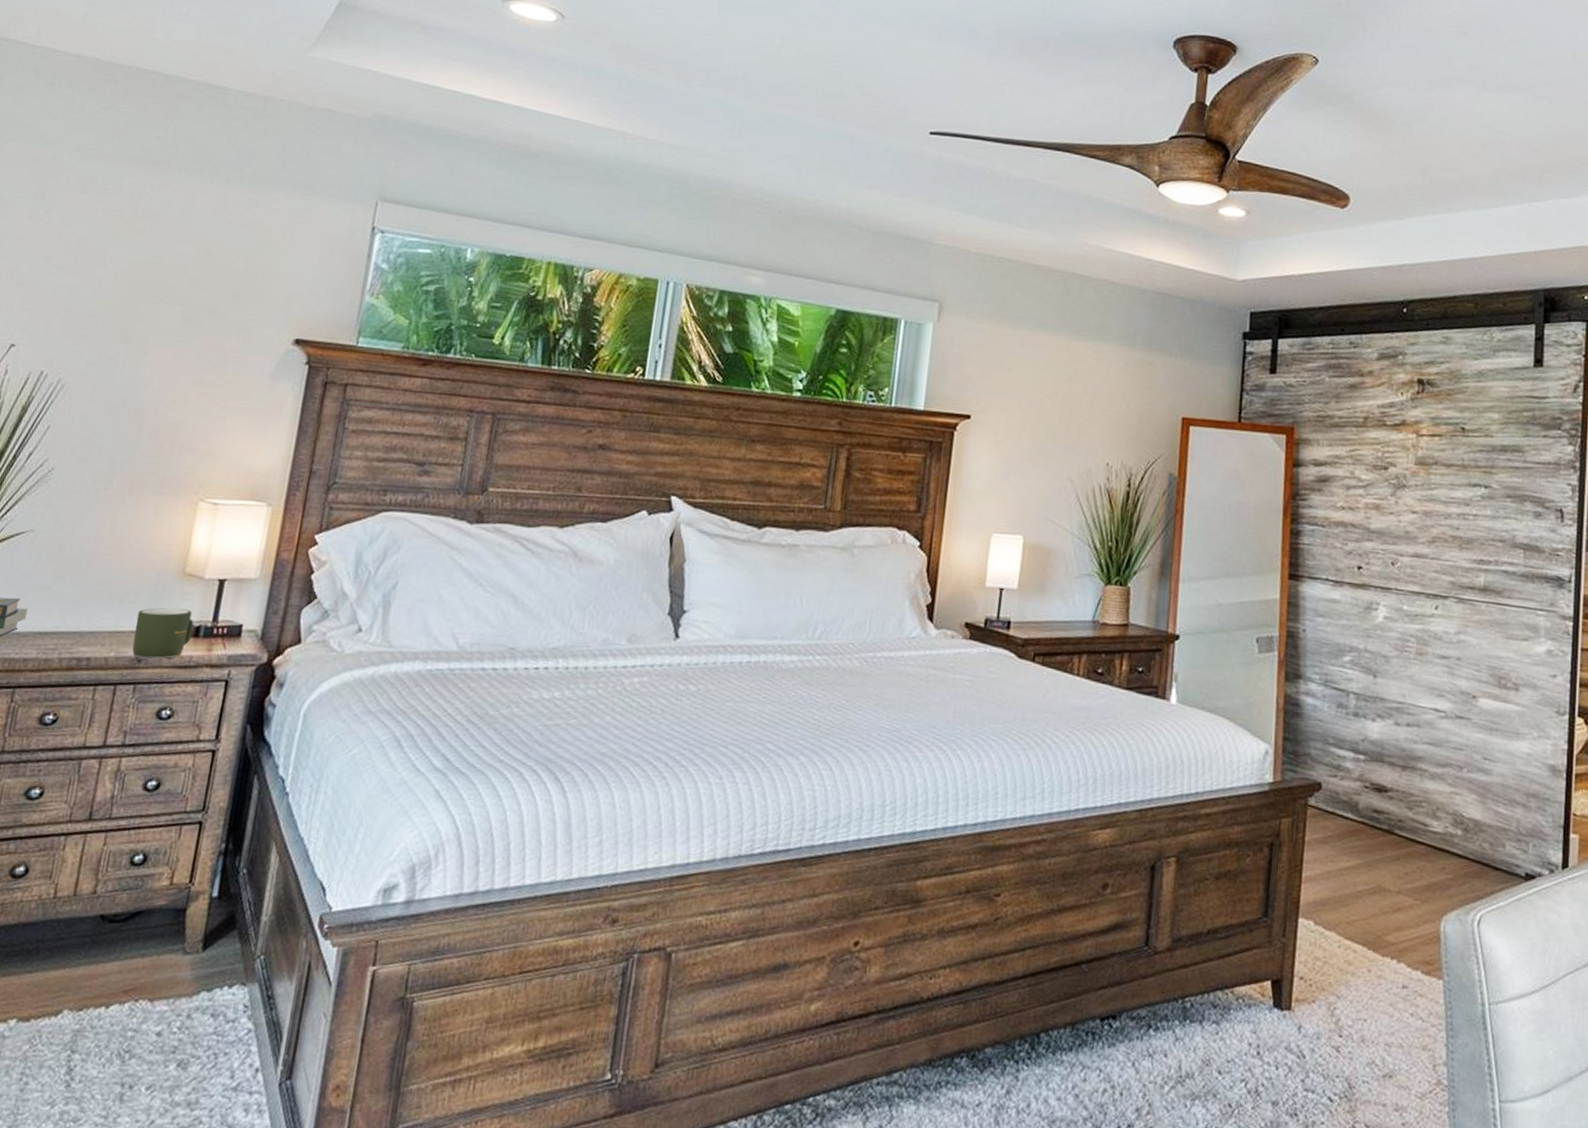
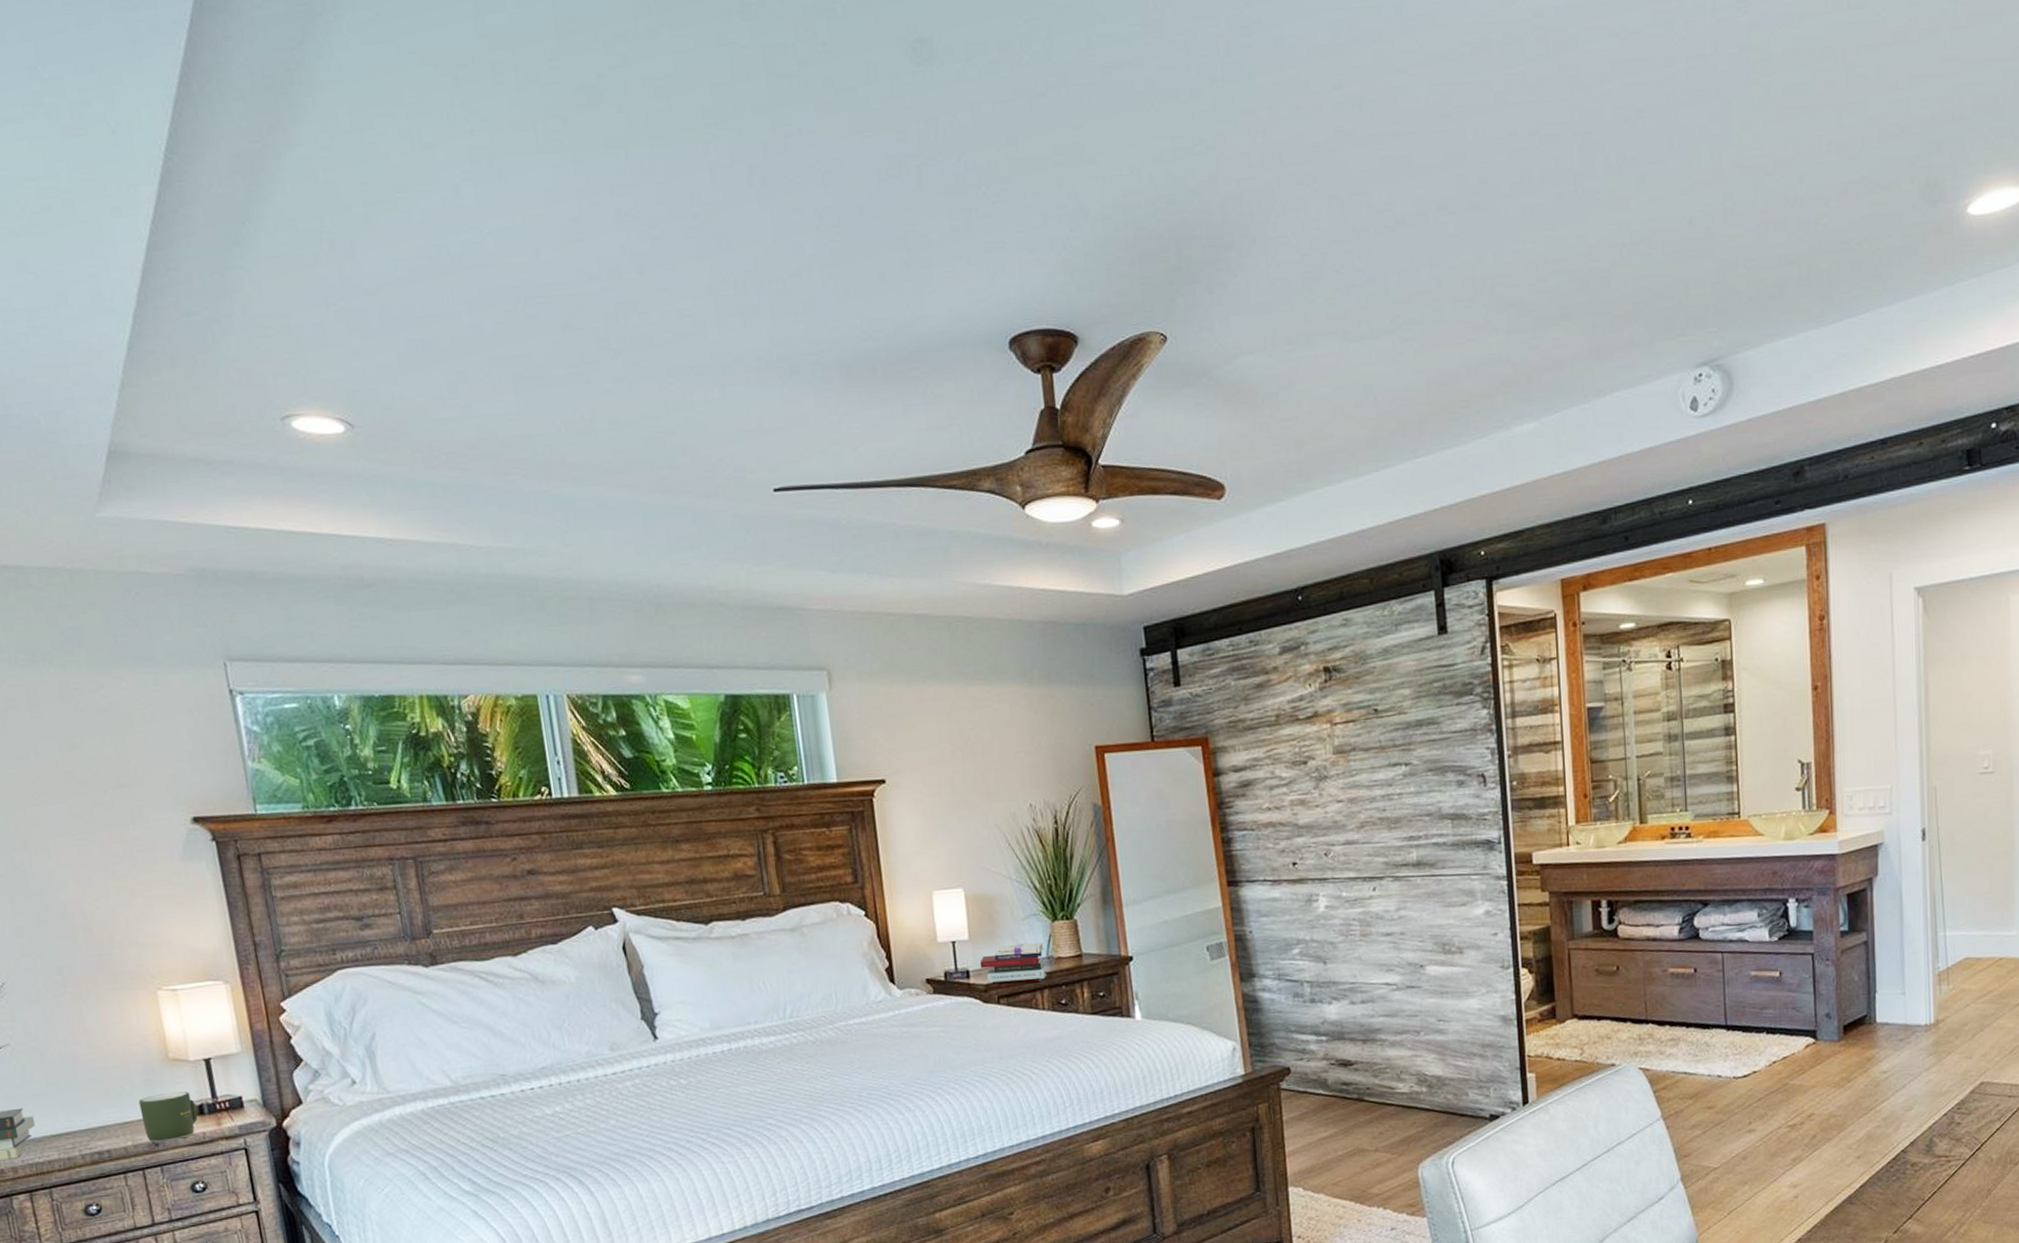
books: none [1022,600,1092,645] -> present [979,942,1047,984]

